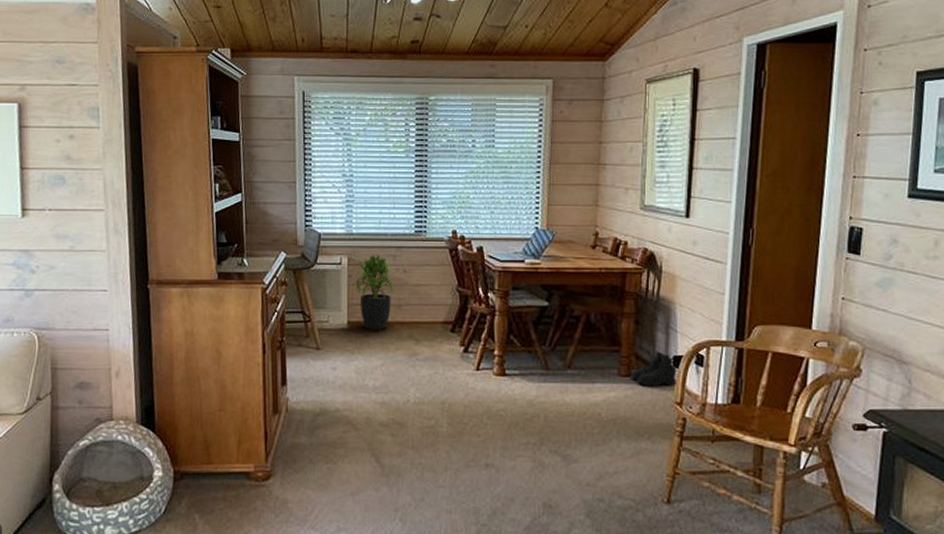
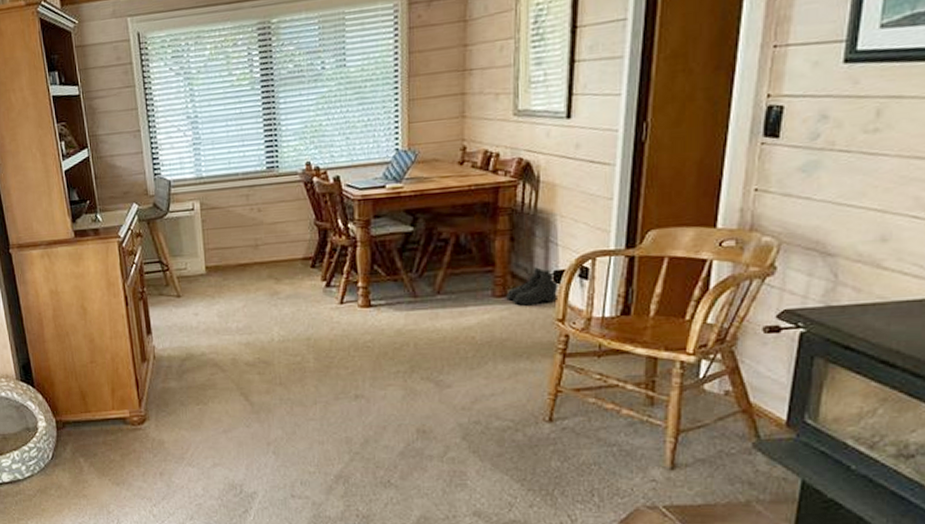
potted plant: present [355,254,394,330] -> none [209,195,250,273]

